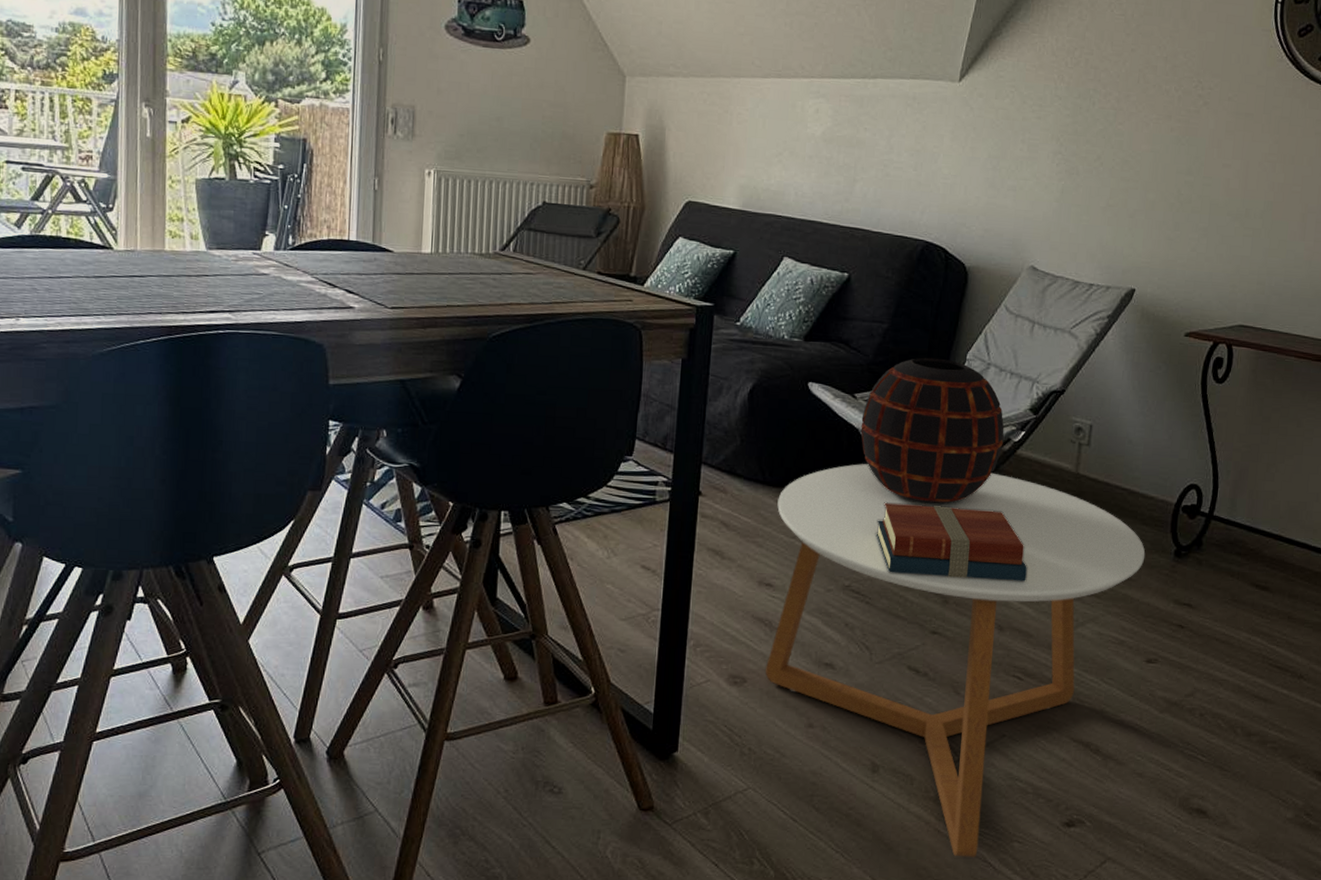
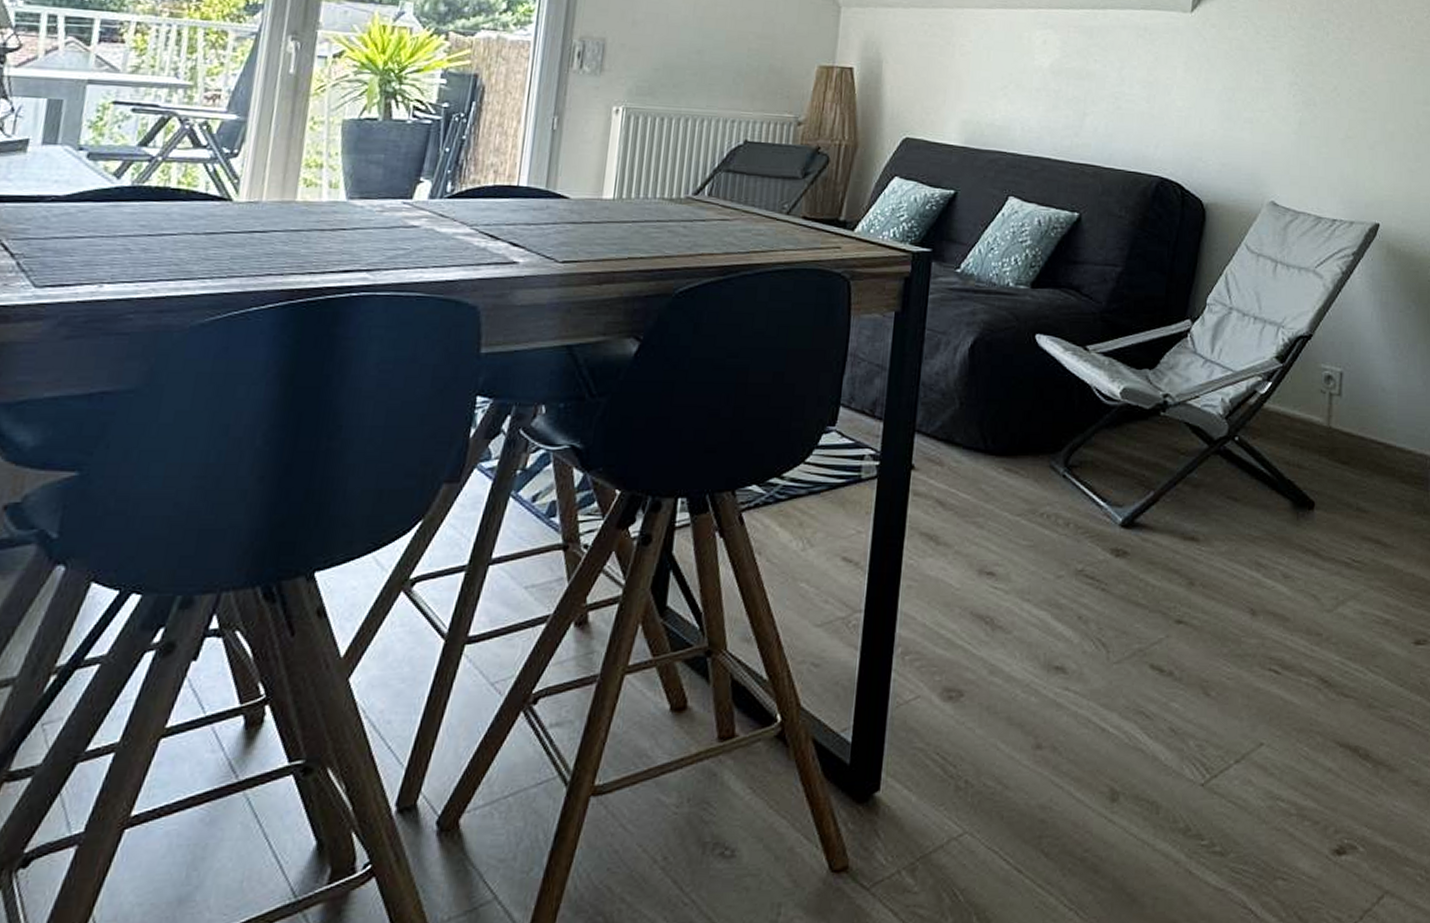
coffee table: present [765,464,1146,858] -> none [986,425,1407,905]
decorative vase: present [860,357,1004,505] -> none [1093,303,1250,469]
books: present [876,502,1028,581] -> none [1111,469,1281,555]

